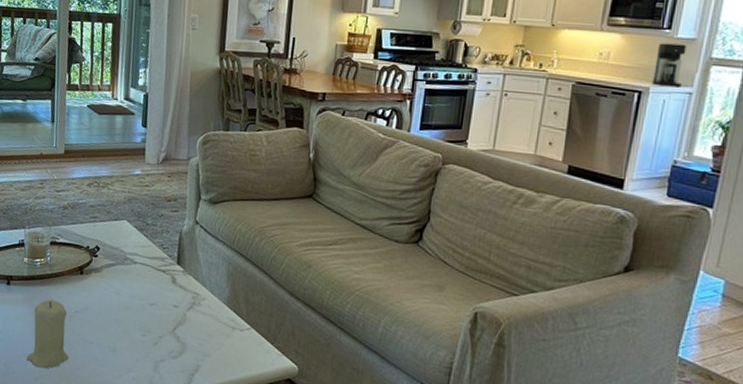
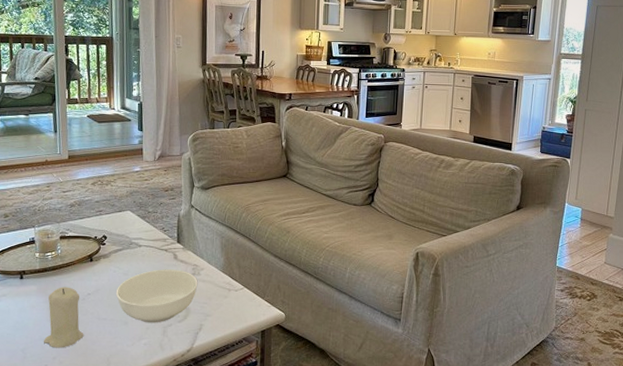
bowl: none [105,292,198,356] -> present [115,269,198,323]
coffee maker: present [652,43,687,88] -> none [525,44,545,75]

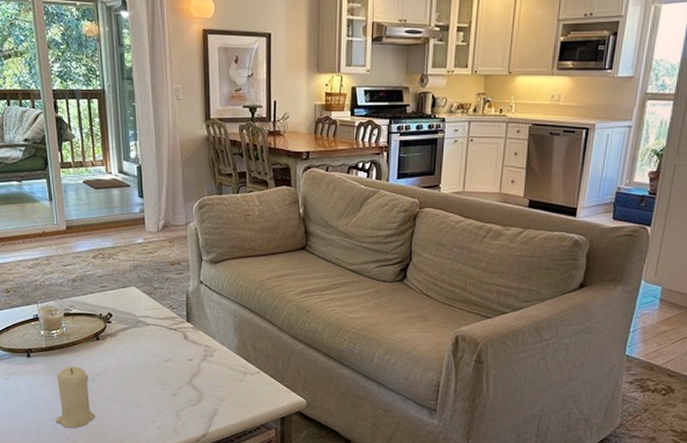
bowl: present [115,269,198,323] -> none [125,349,211,406]

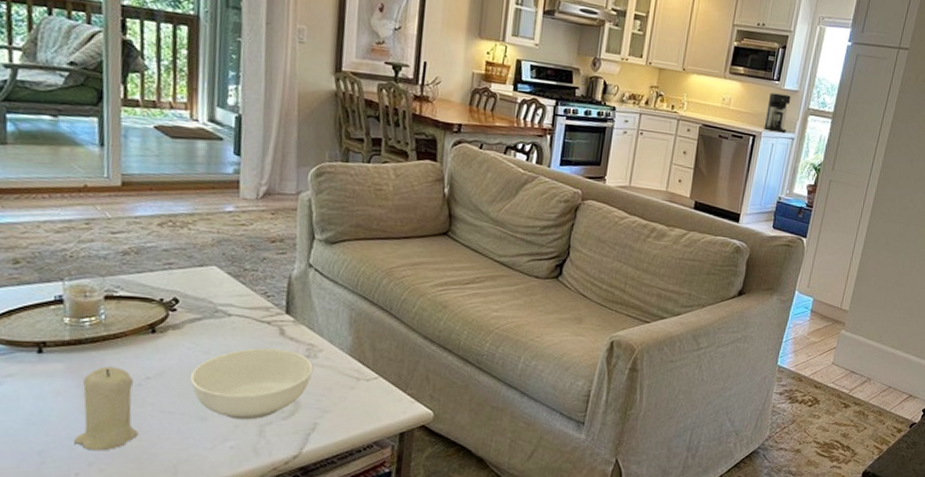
bowl: none [125,349,211,406] -> present [189,348,314,420]
coffee maker: none [597,82,626,122] -> present [764,93,791,133]

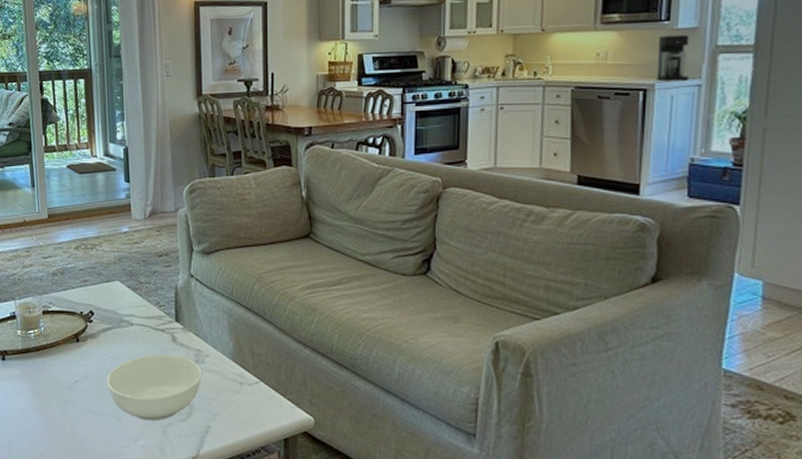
candle: present [74,366,139,451] -> none [30,371,73,445]

